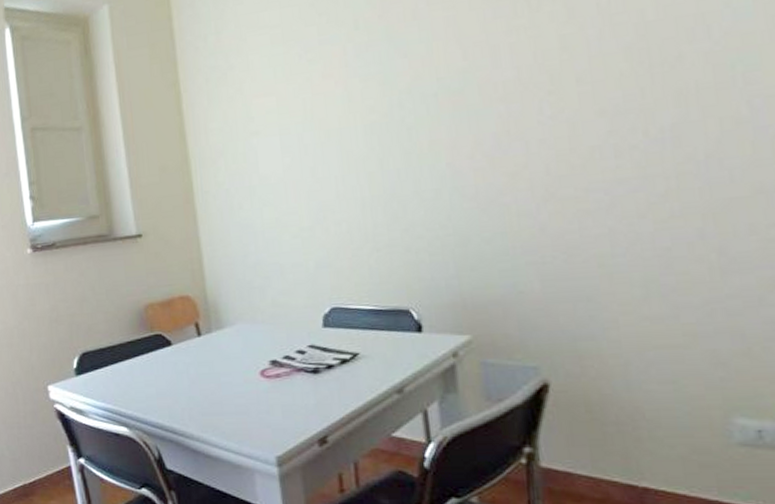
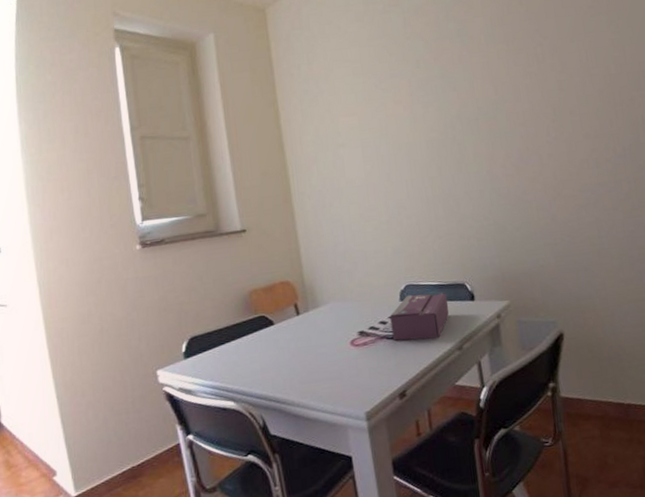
tissue box: none [310,320,387,377] -> present [390,293,449,341]

